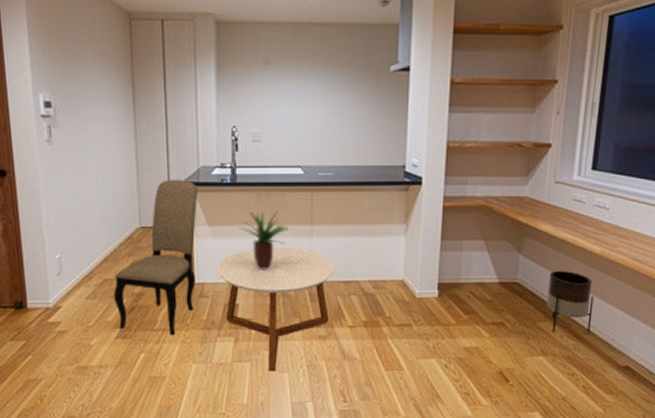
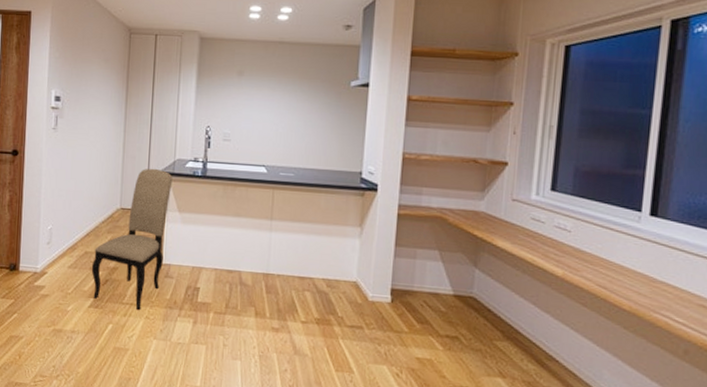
coffee table: present [217,247,335,371] -> none [183,237,291,357]
potted plant: present [239,211,289,271] -> none [206,203,250,259]
planter: present [546,270,594,333] -> none [504,288,557,359]

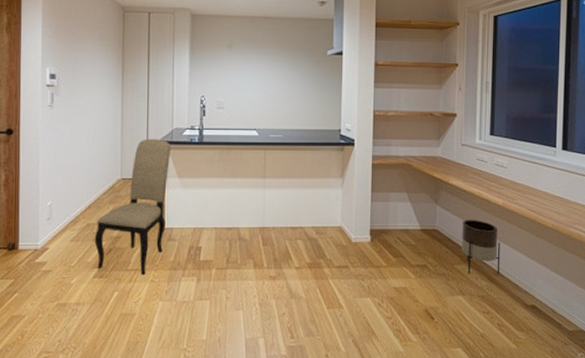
planter: none [504,288,557,359] -> present [462,219,501,274]

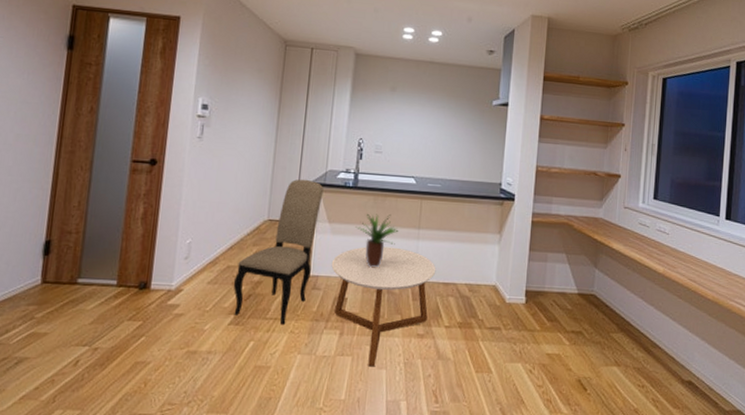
coffee table: none [184,197,284,309] -> present [331,246,436,367]
potted plant: none [204,166,245,217] -> present [355,213,399,268]
planter: present [462,219,501,274] -> none [619,285,659,346]

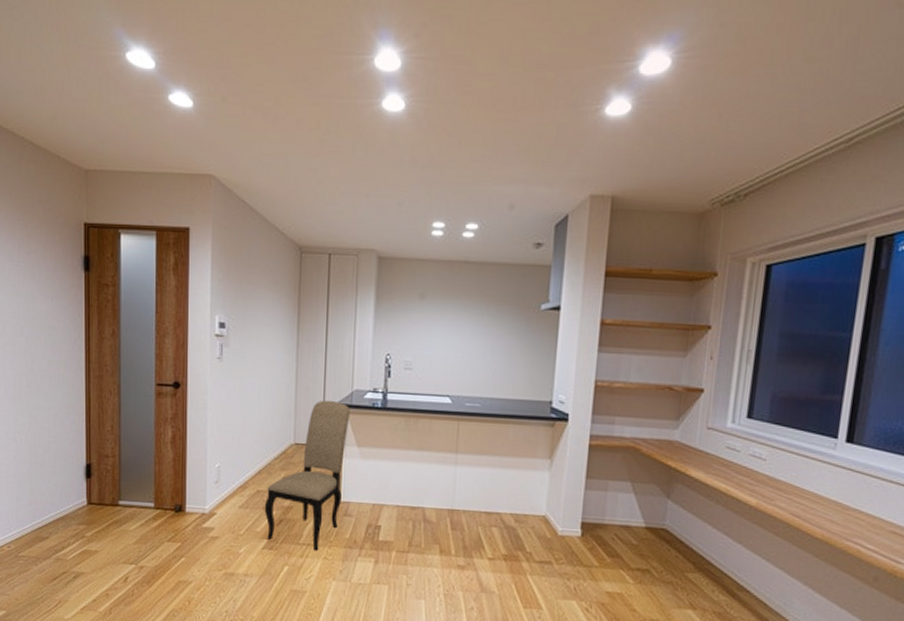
coffee table: present [331,246,436,367] -> none [362,472,477,597]
potted plant: present [355,213,399,268] -> none [386,436,434,495]

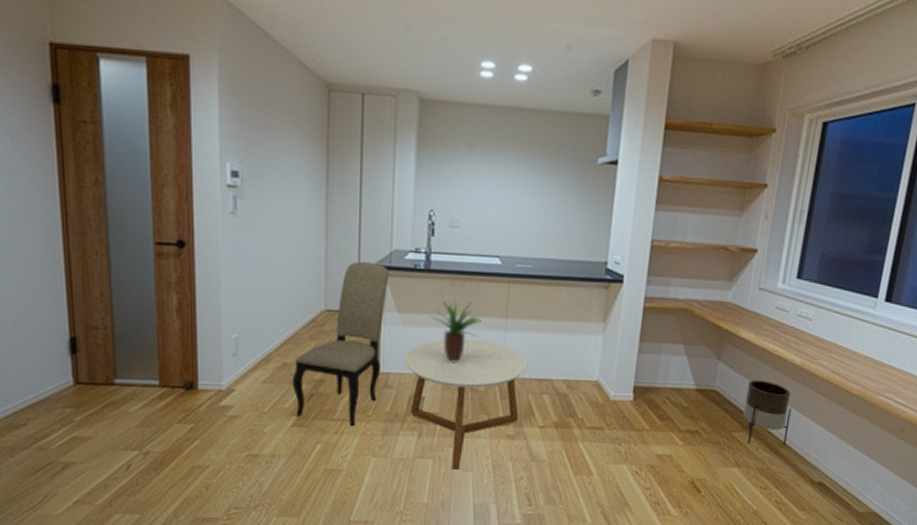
coffee table: none [362,472,477,597] -> present [404,339,528,470]
potted plant: none [386,436,434,495] -> present [430,300,482,363]
planter: none [696,519,749,589] -> present [743,379,792,445]

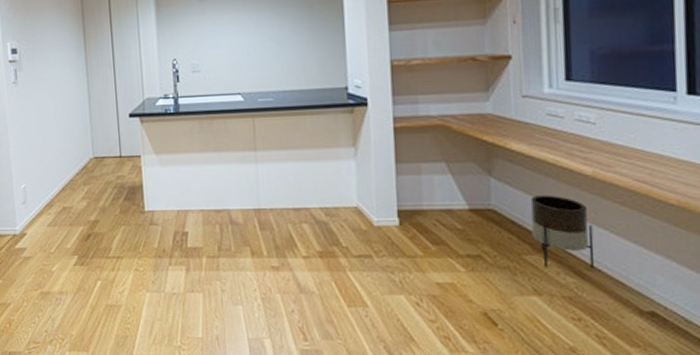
dining chair: present [292,261,390,427] -> none [71,111,146,264]
coffee table: present [404,339,528,470] -> none [165,173,283,303]
potted plant: present [430,300,482,363] -> none [184,138,233,198]

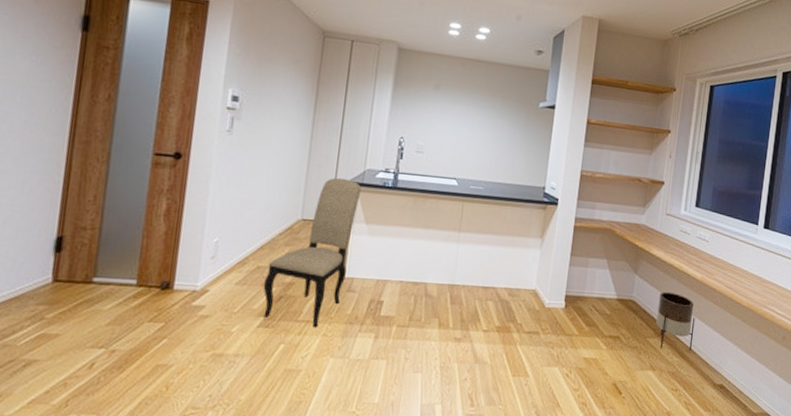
dining chair: none [71,111,146,264] -> present [263,178,362,328]

